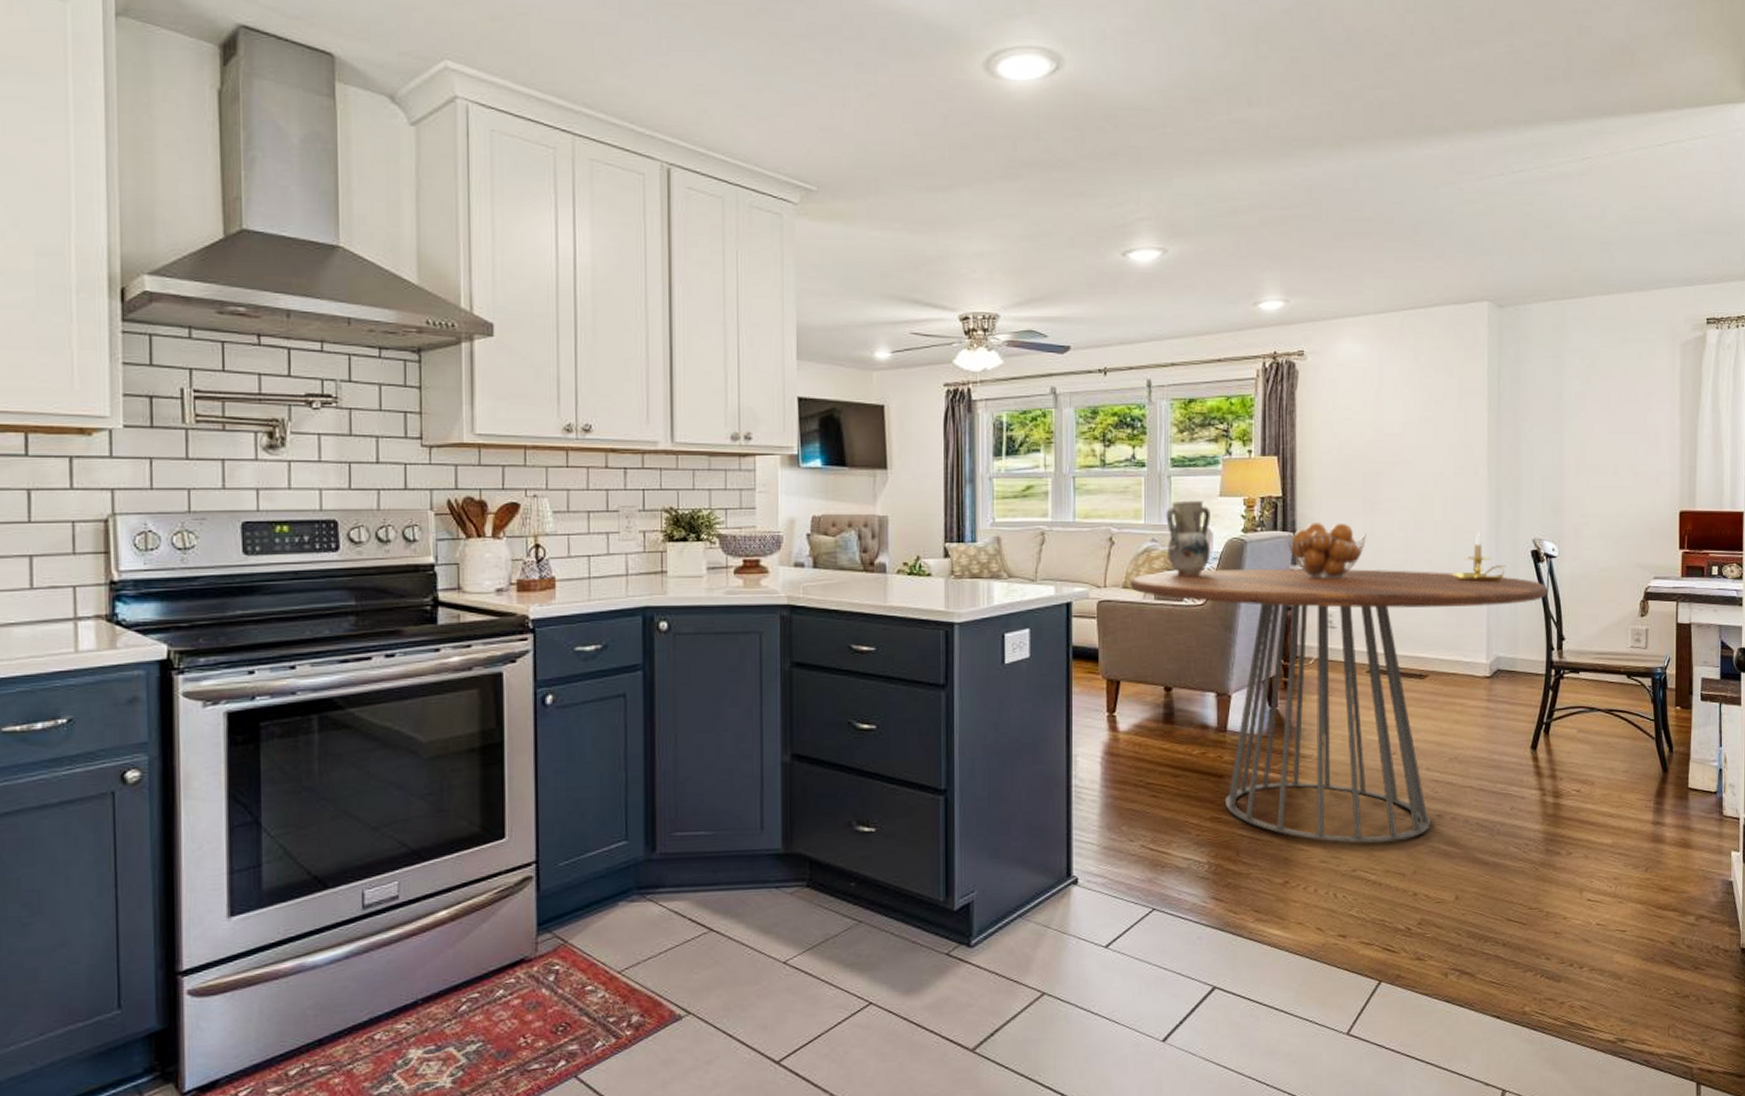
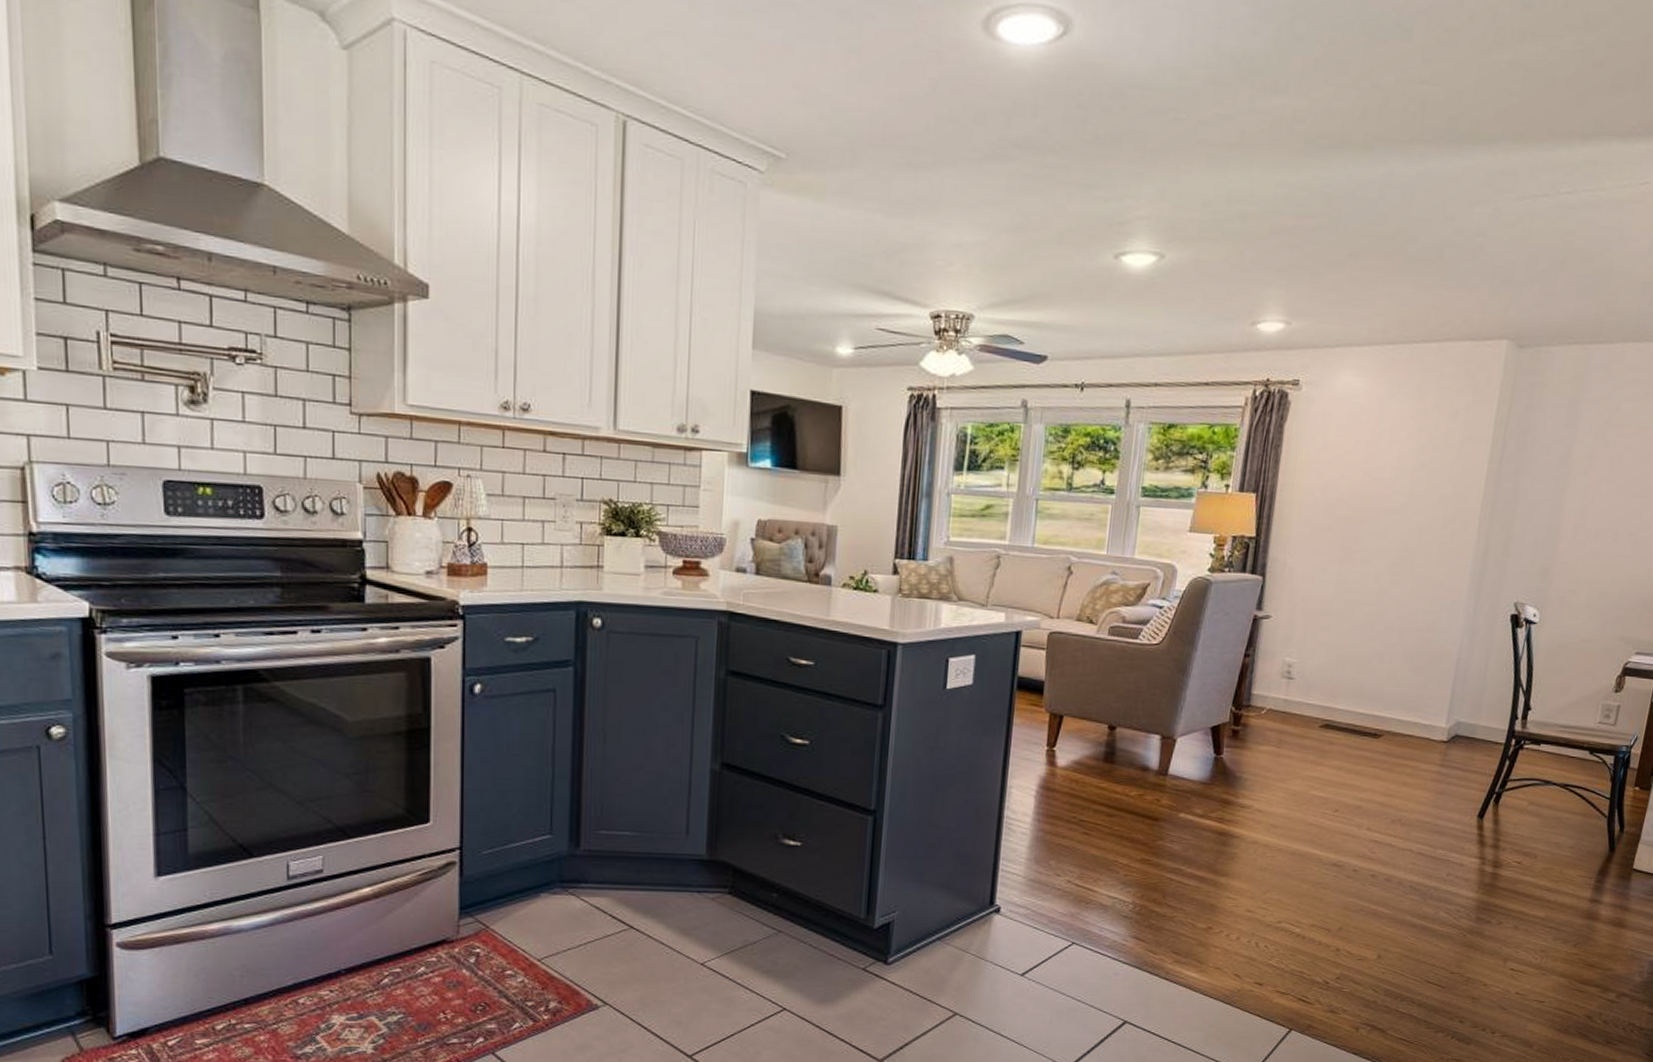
dining table: present [1130,567,1547,844] -> none [1084,606,1522,898]
vase: present [1166,500,1210,576] -> none [1126,532,1178,614]
fruit basket: present [1286,523,1367,579] -> none [1254,567,1340,629]
candle holder: present [1452,532,1508,582] -> none [1424,590,1484,644]

